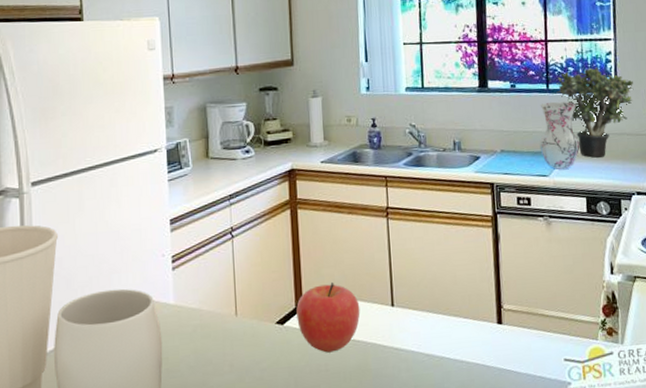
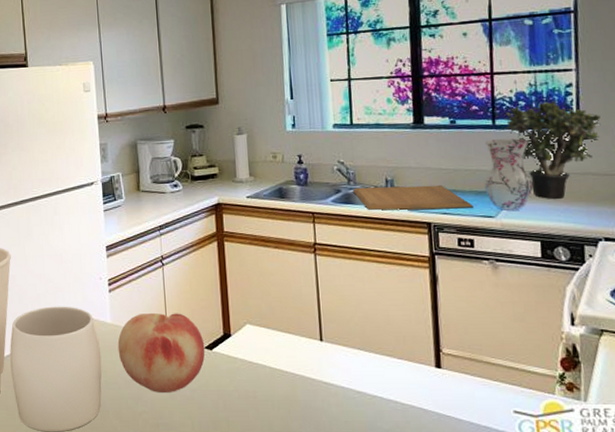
fruit: none [181,288,276,376] -> present [117,312,205,392]
fruit: present [296,282,360,353] -> none [224,314,288,380]
chopping board: none [424,147,531,173] -> present [353,185,474,211]

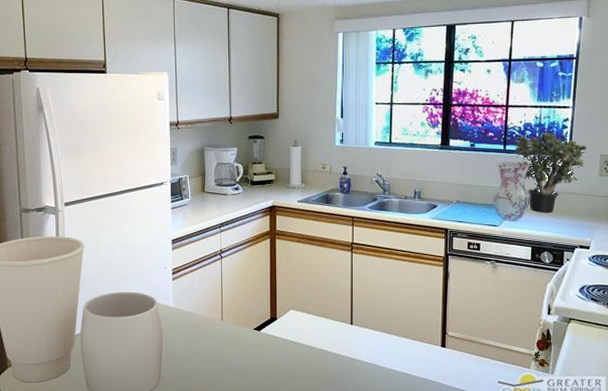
fruit: present [117,312,205,392] -> none [178,298,254,366]
chopping board: present [353,185,474,211] -> none [387,197,483,219]

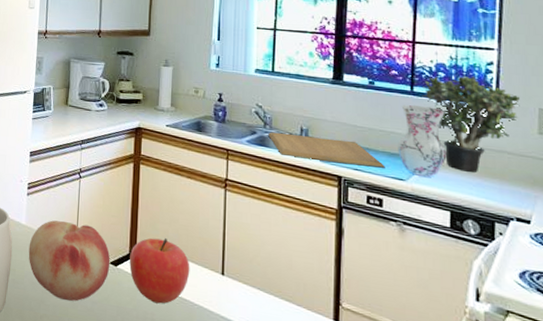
fruit: none [178,298,254,366] -> present [28,220,111,301]
fruit: none [271,301,324,357] -> present [129,238,190,304]
chopping board: none [387,197,483,219] -> present [268,132,385,170]

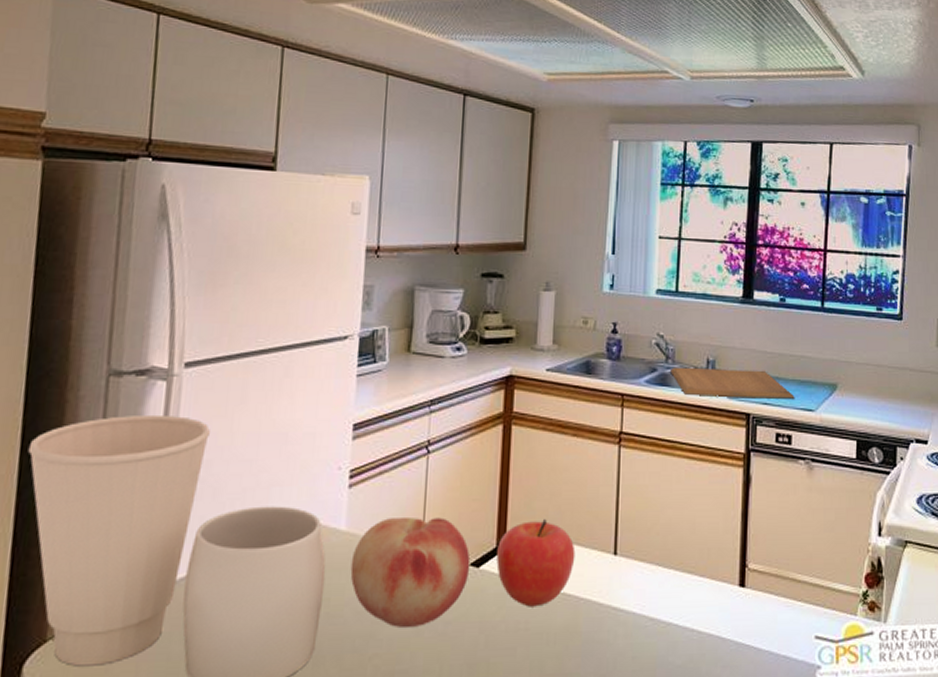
vase: present [398,105,447,177] -> none [808,324,854,404]
potted plant: present [422,75,520,172] -> none [832,286,921,394]

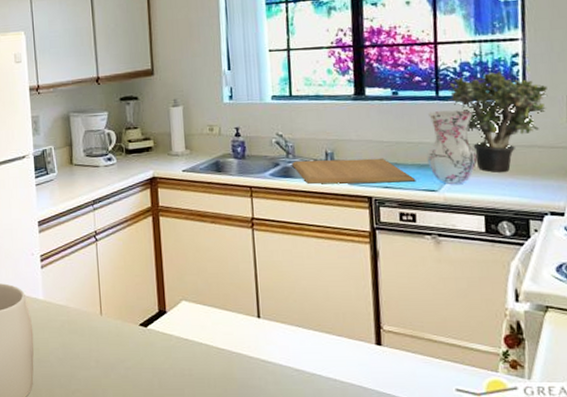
fruit: present [350,516,471,627] -> none [50,289,140,370]
fruit: present [496,519,576,607] -> none [159,290,225,358]
vase: none [808,324,854,404] -> present [426,110,477,184]
potted plant: none [832,286,921,394] -> present [448,71,548,173]

